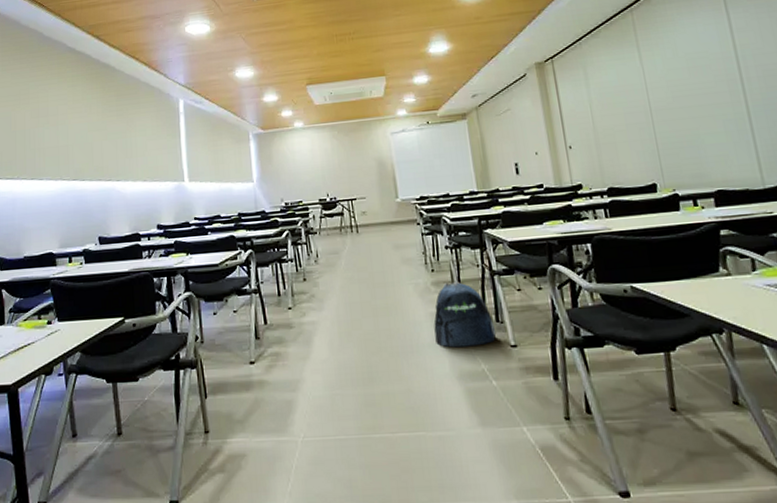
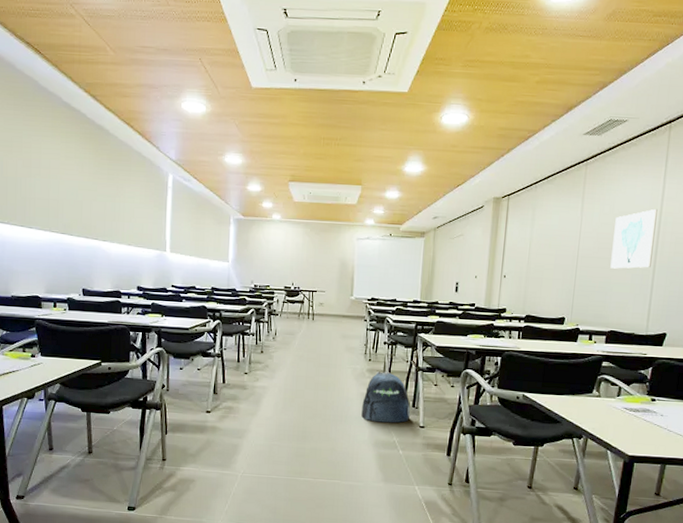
wall art: none [683,42,743,118] -> present [610,208,658,269]

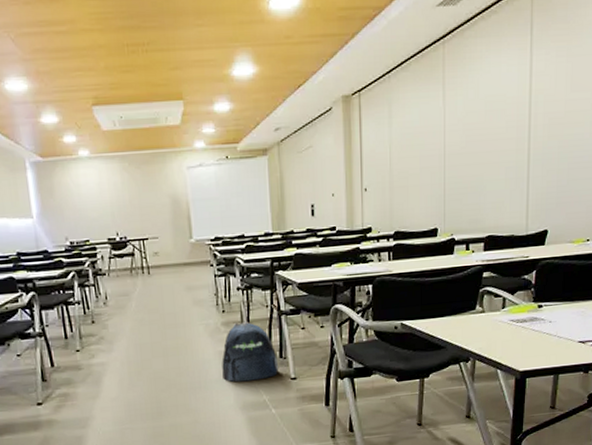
wall art: present [610,208,658,269] -> none [481,86,527,164]

